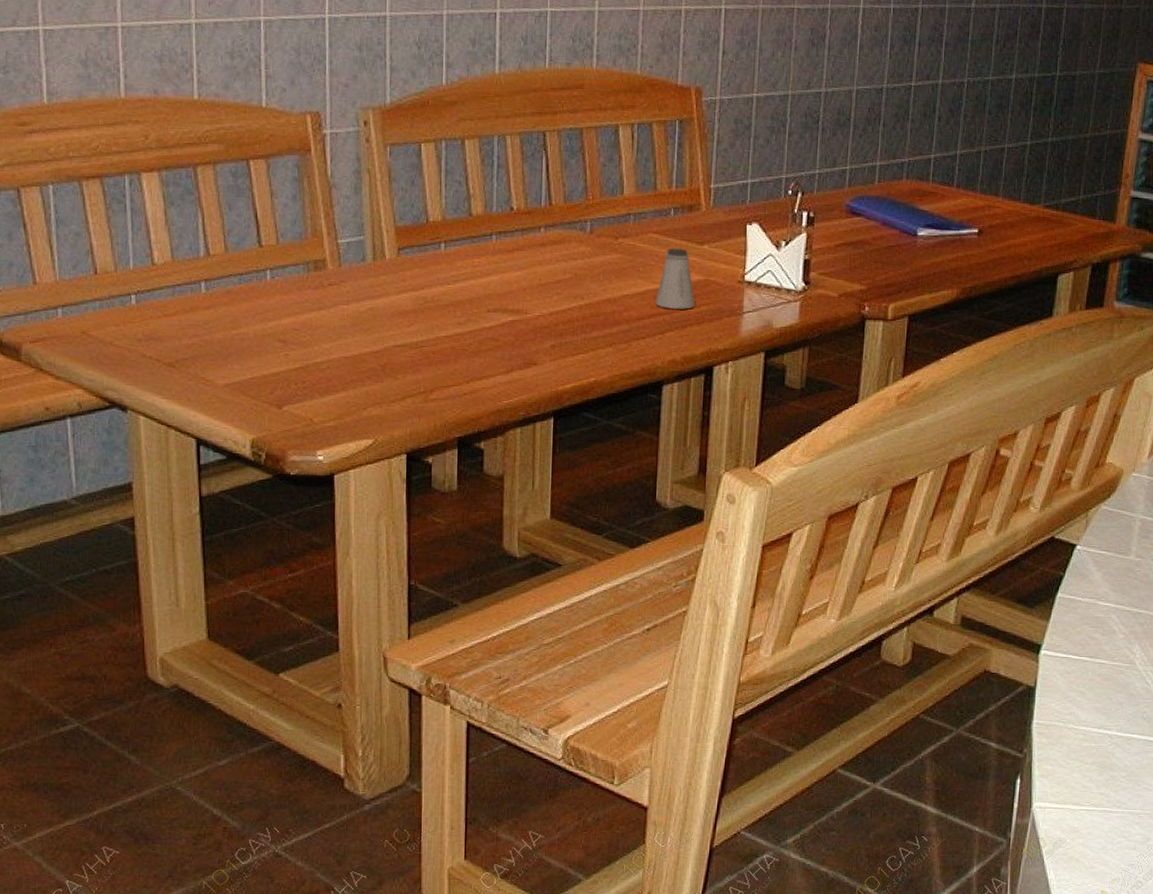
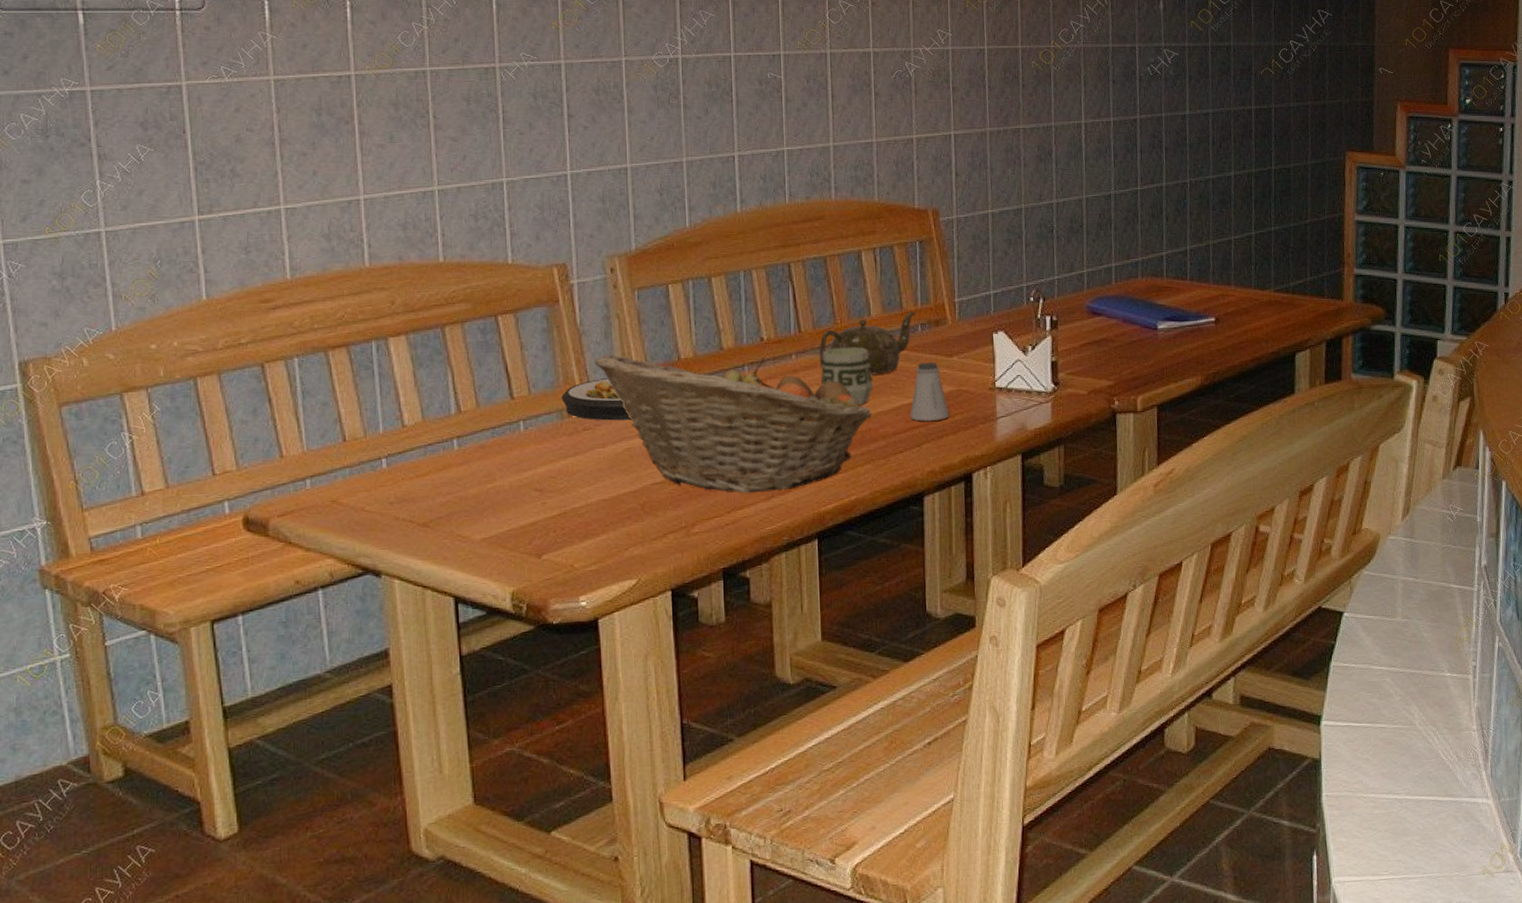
plate: none [309,226,422,279] -> present [561,365,674,421]
fruit basket: none [342,210,618,365] -> present [593,355,873,494]
cup: none [567,224,621,286] -> present [820,347,874,405]
teapot: none [568,193,670,257] -> present [819,311,916,375]

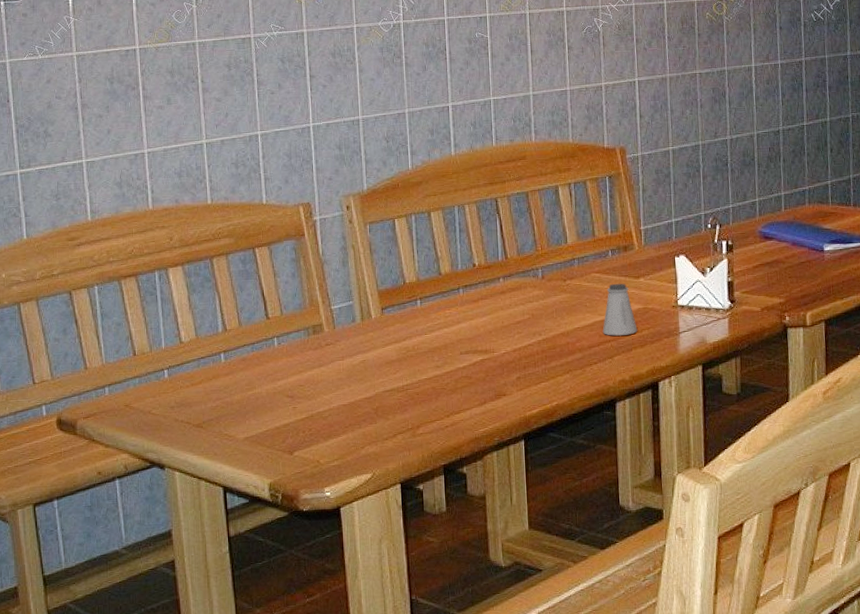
plate: present [561,365,674,421] -> none [308,288,400,337]
fruit basket: present [593,355,873,494] -> none [334,280,570,400]
teapot: present [819,311,916,375] -> none [523,238,607,295]
cup: present [820,347,874,405] -> none [525,271,571,322]

